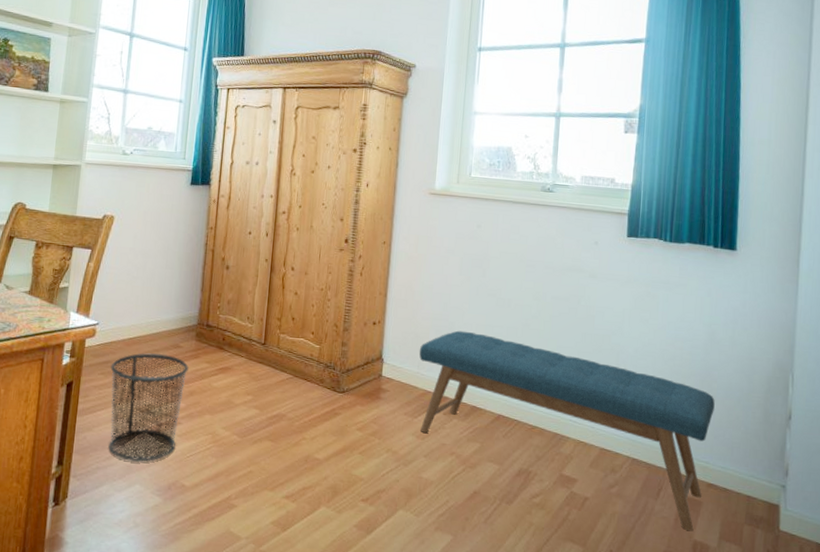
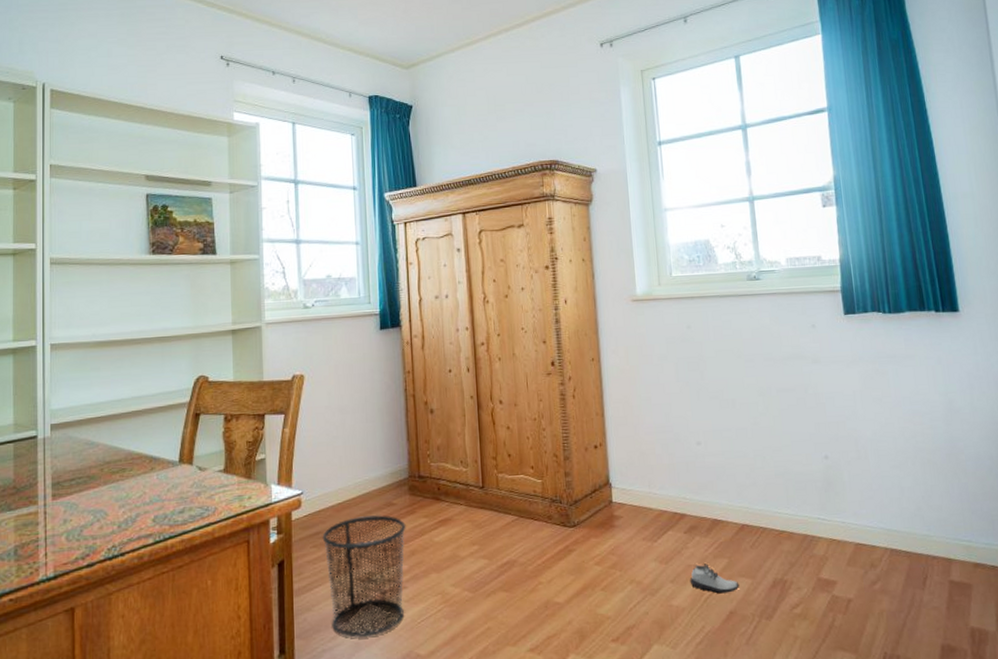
bench: present [419,330,715,532] -> none [647,440,970,618]
shoe: none [441,444,487,475] -> present [689,563,740,594]

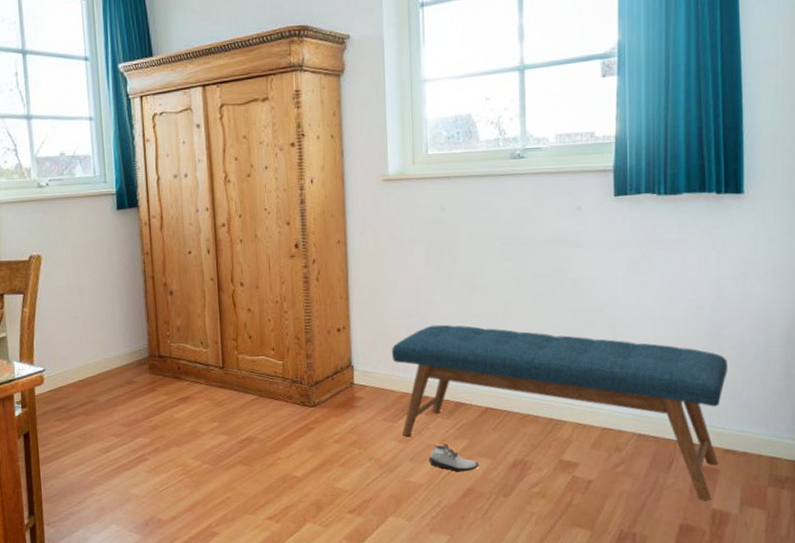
waste bin: present [322,515,406,638] -> none [65,392,147,503]
bench: none [647,440,970,618] -> present [391,324,728,501]

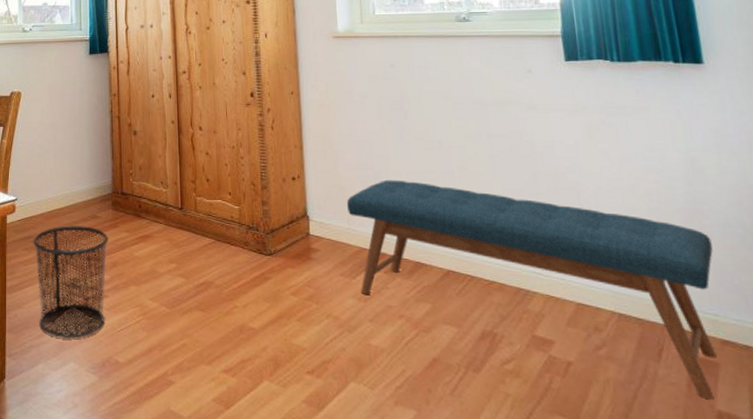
waste bin: none [65,392,147,503] -> present [33,226,109,339]
shoe: present [428,444,479,472] -> none [389,306,444,339]

